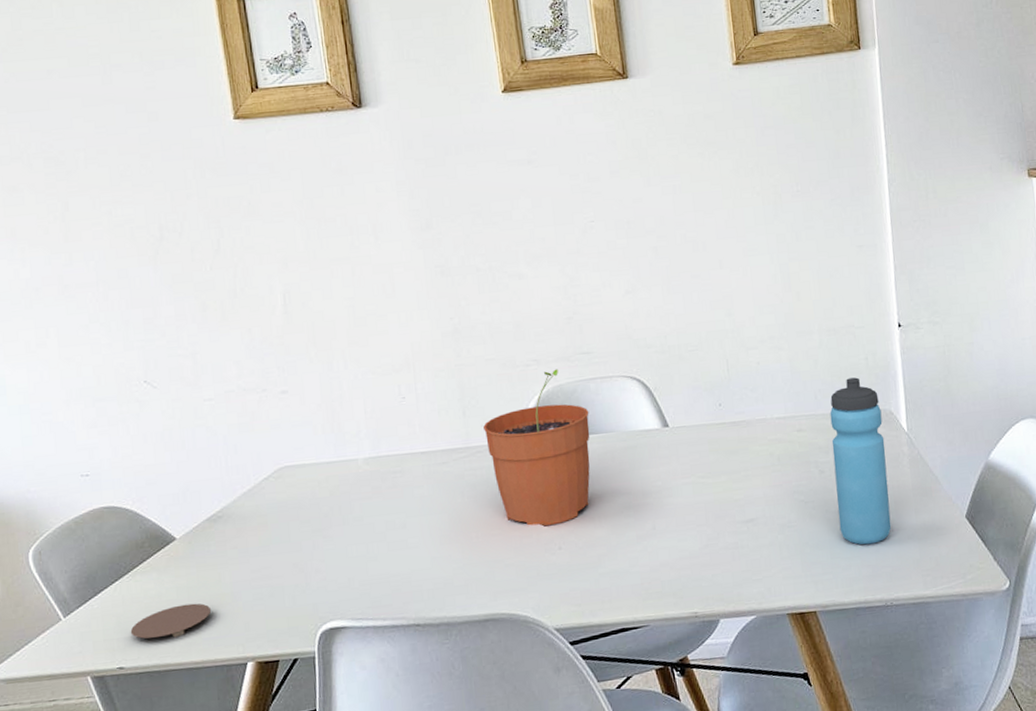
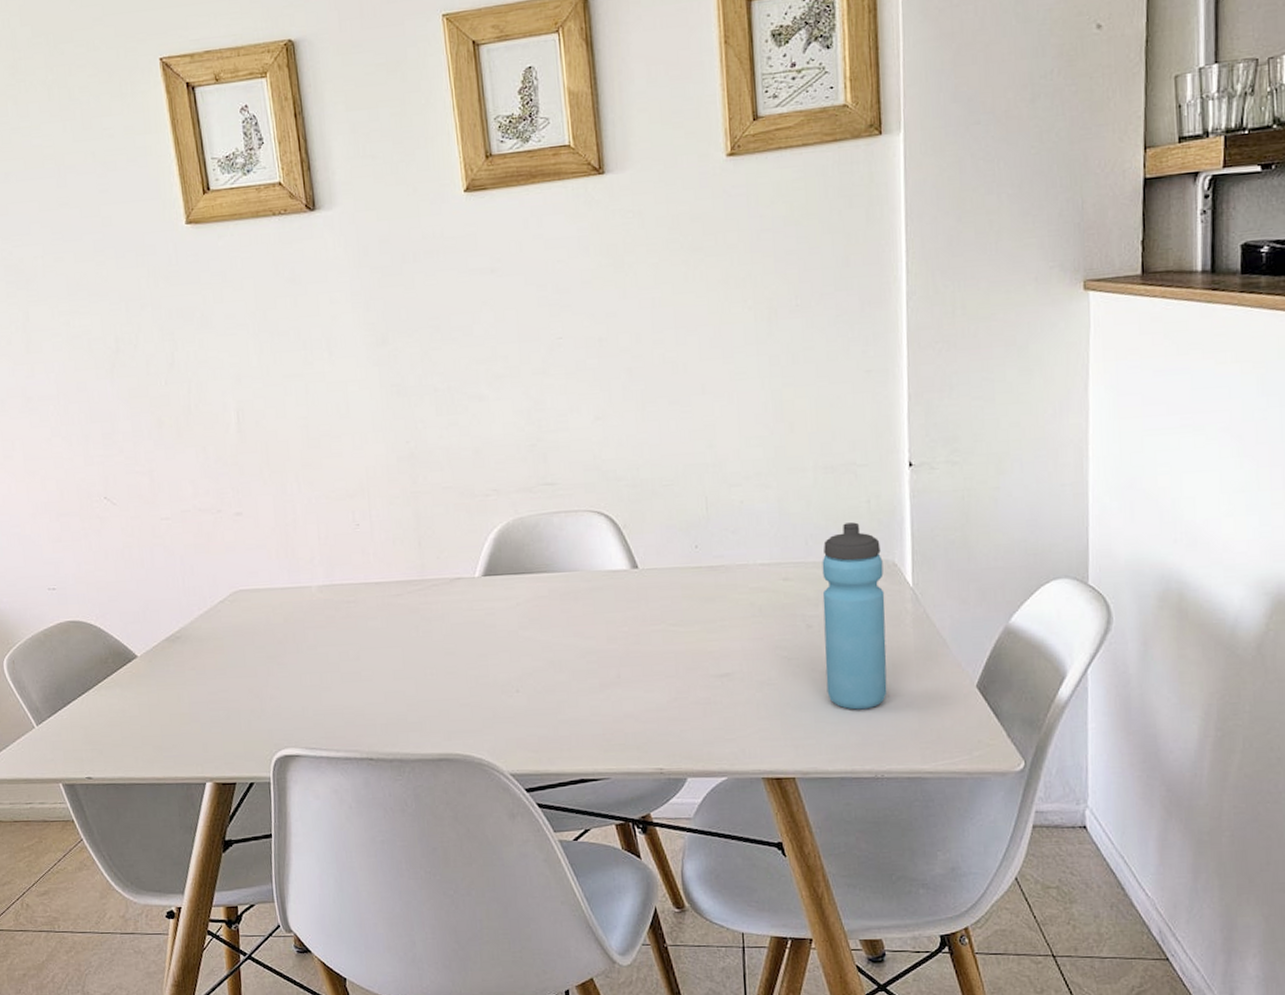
coaster: present [130,603,212,639] -> none [97,721,172,753]
plant pot: present [483,369,590,527] -> none [440,500,552,668]

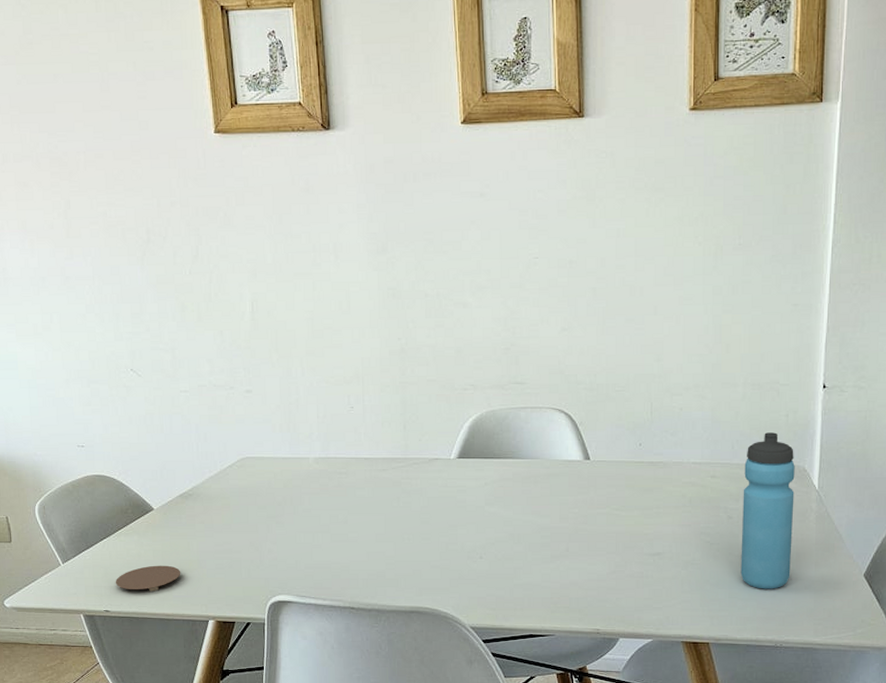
coaster: none [97,721,172,753] -> present [115,565,181,592]

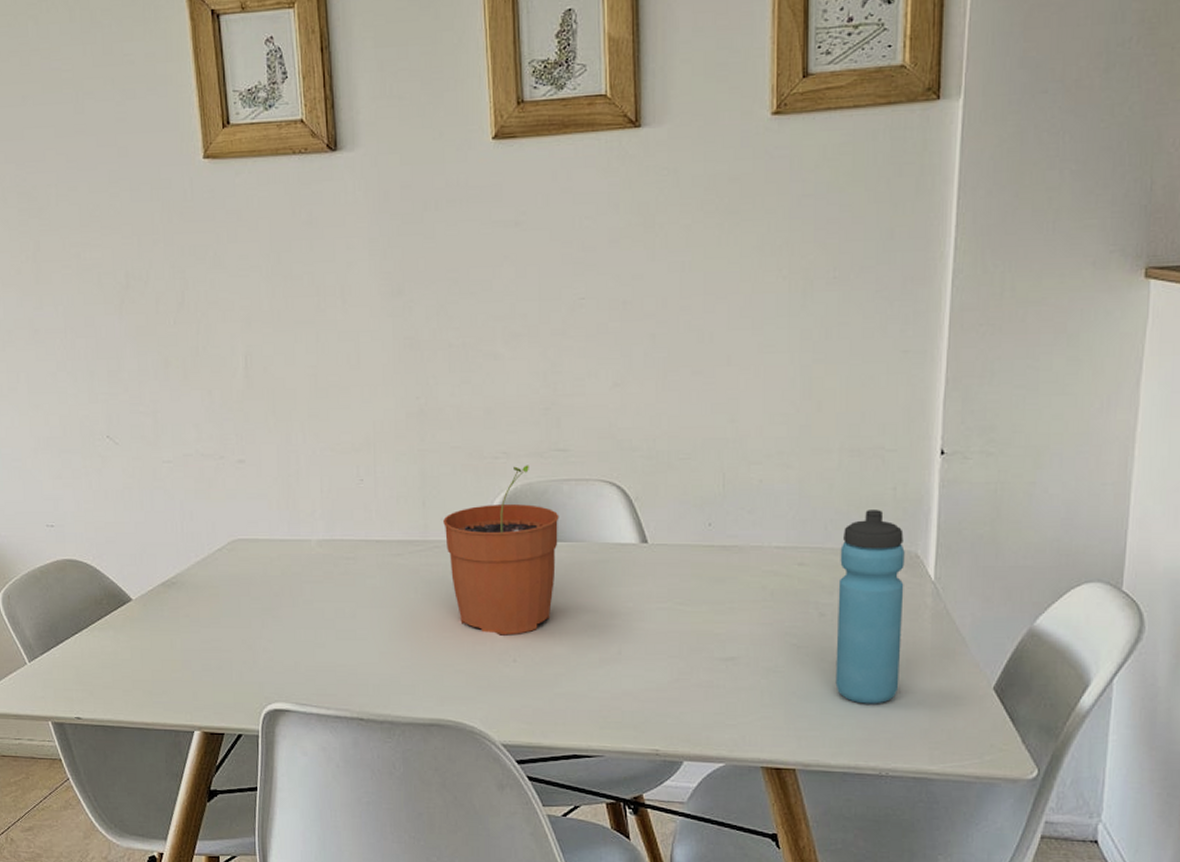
coaster: present [115,565,181,592] -> none [88,665,163,696]
plant pot: none [421,395,518,537] -> present [443,465,559,636]

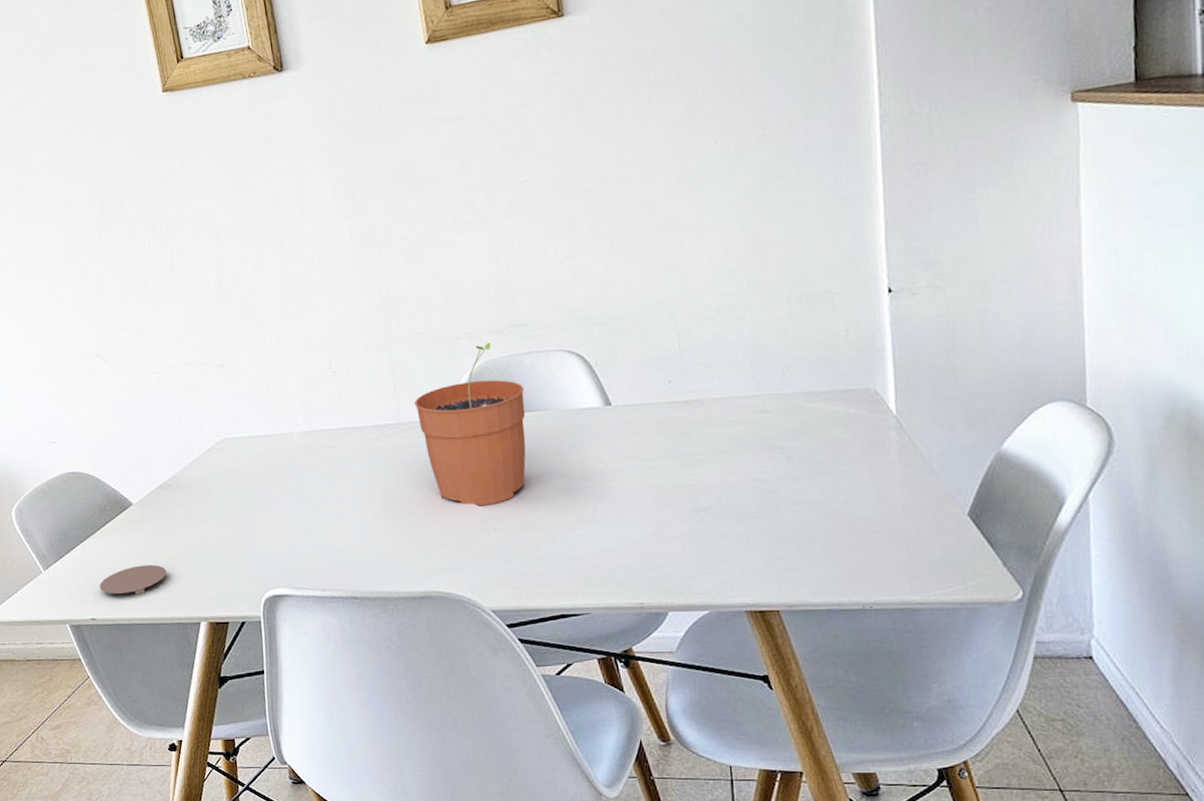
coaster: none [88,665,163,696] -> present [99,564,167,595]
water bottle: present [835,510,905,704] -> none [800,351,873,541]

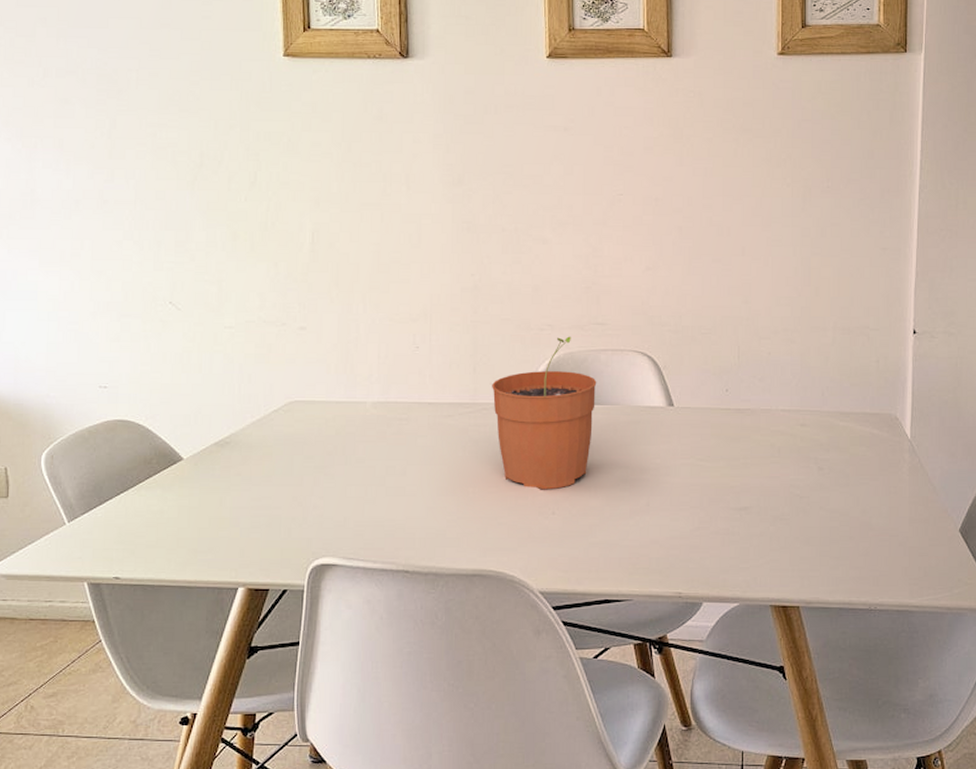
coaster: present [99,564,167,595] -> none [129,524,210,555]

